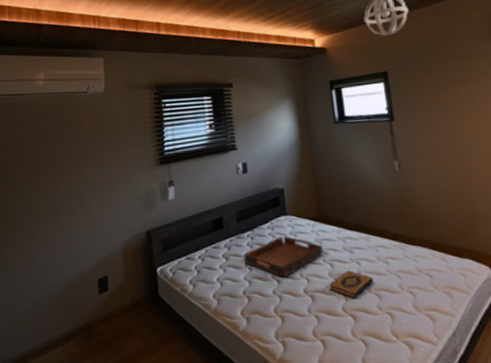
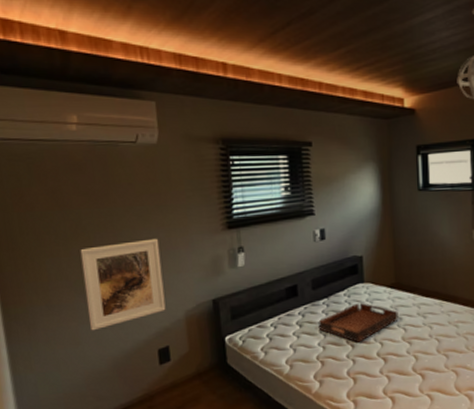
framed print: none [39,174,106,259] -> present [80,238,166,331]
hardback book: present [329,270,373,300] -> none [401,334,443,360]

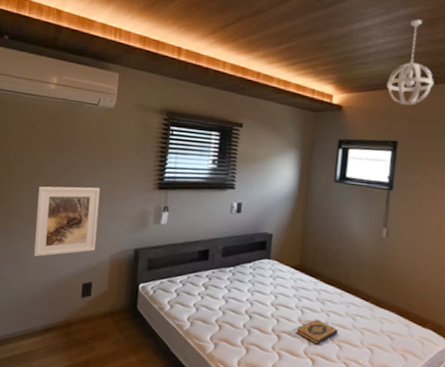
serving tray: present [318,303,399,342] -> none [222,277,298,315]
hardback book: none [401,334,443,360] -> present [295,319,338,346]

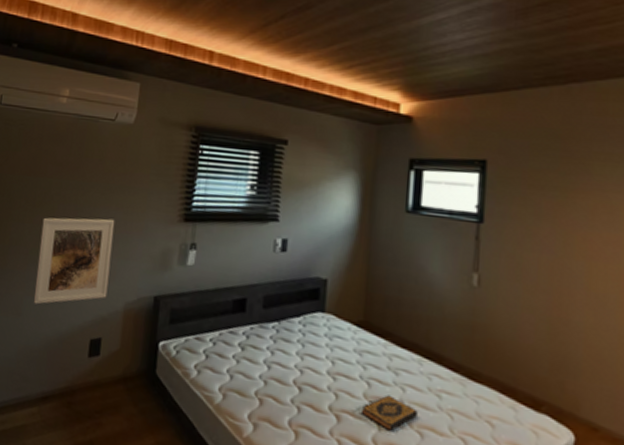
pendant light: present [386,19,434,105] -> none [468,9,531,115]

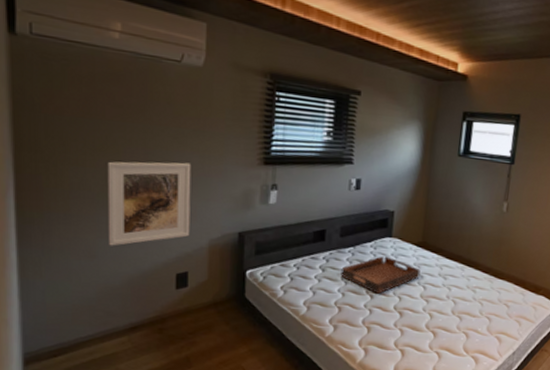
serving tray: none [263,336,363,387] -> present [341,256,421,294]
hardback book: present [360,395,418,432] -> none [417,294,459,319]

